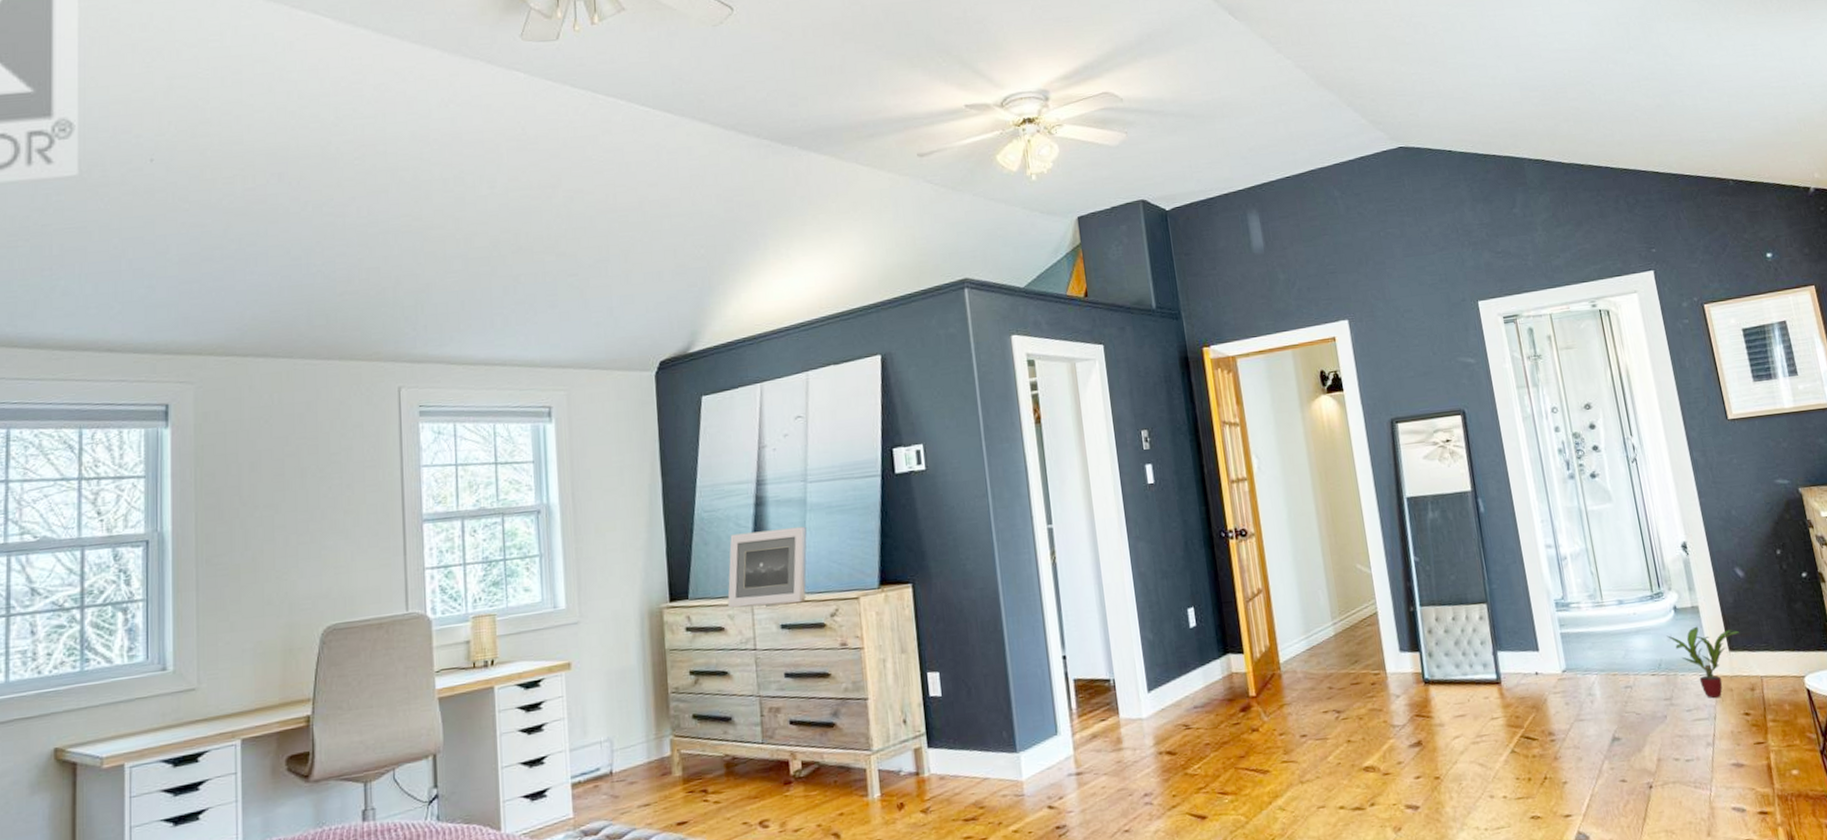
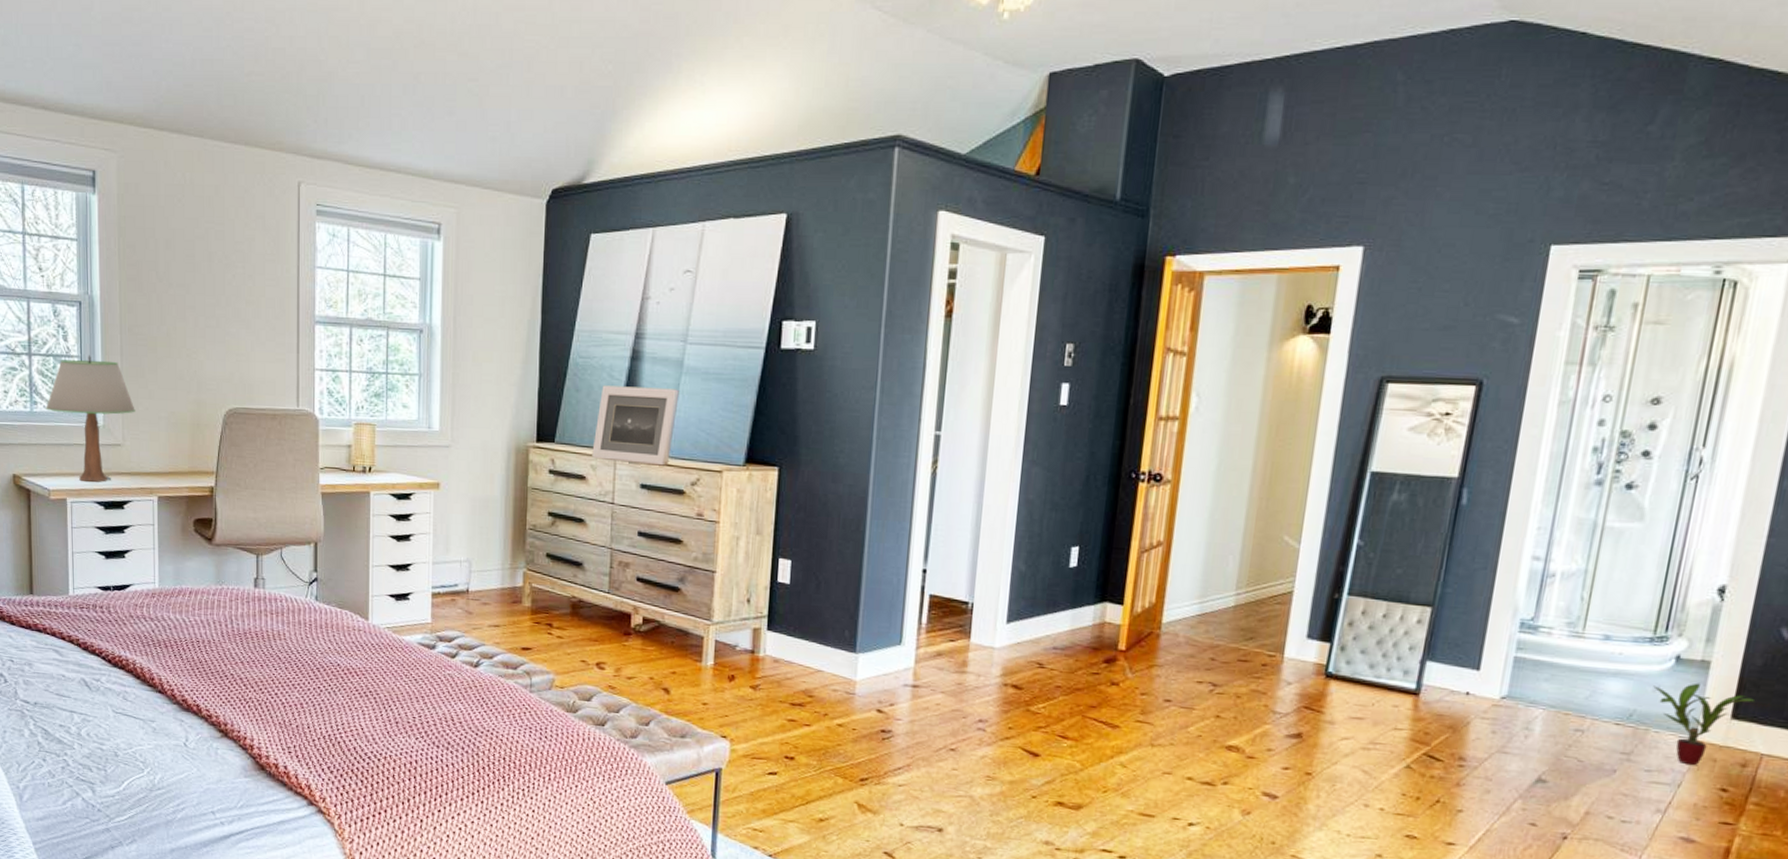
table lamp: none [99,595,214,740] -> present [45,354,135,483]

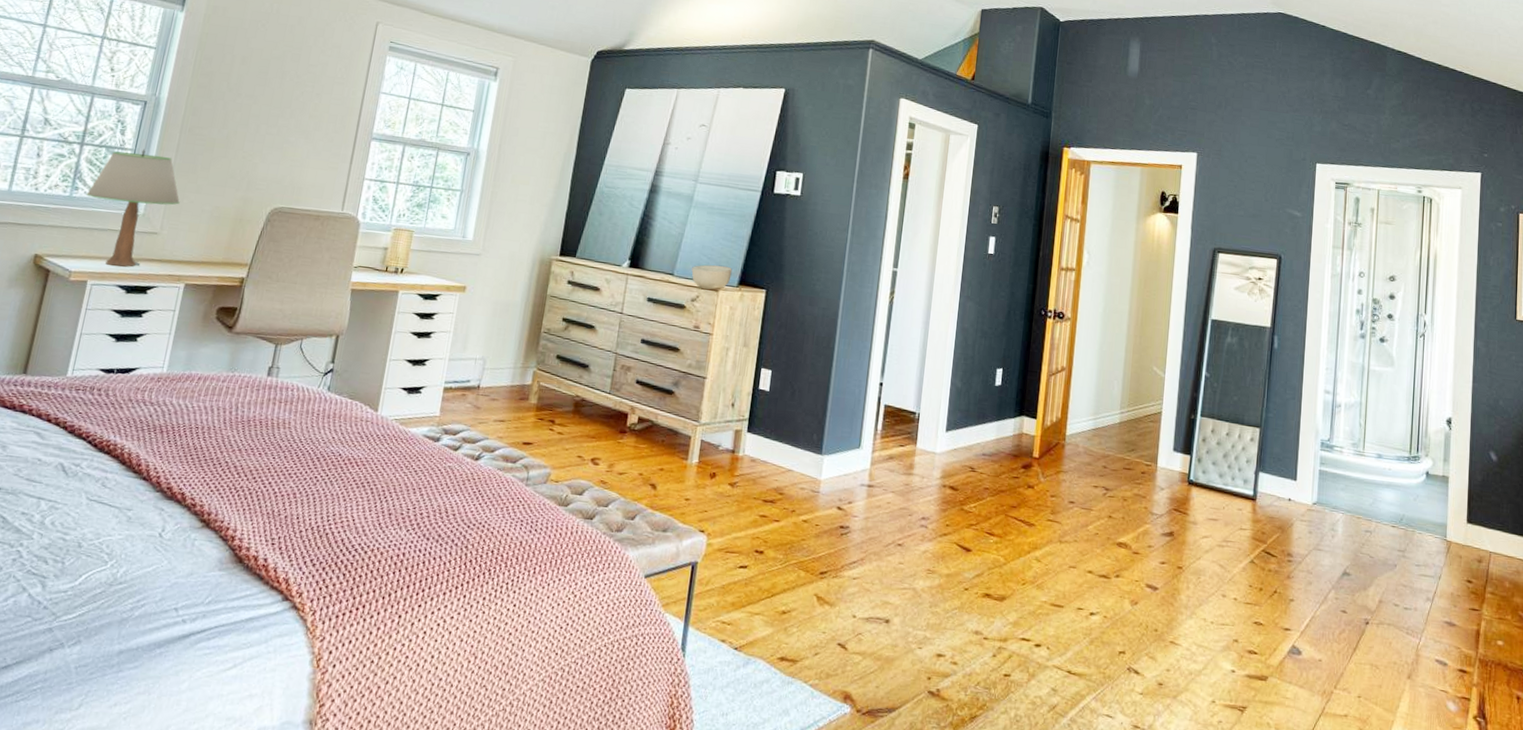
picture frame: present [592,385,679,466] -> none [607,212,688,284]
bowl: none [689,441,737,473] -> present [691,264,733,291]
potted plant: present [1653,683,1756,765] -> none [1414,493,1481,561]

